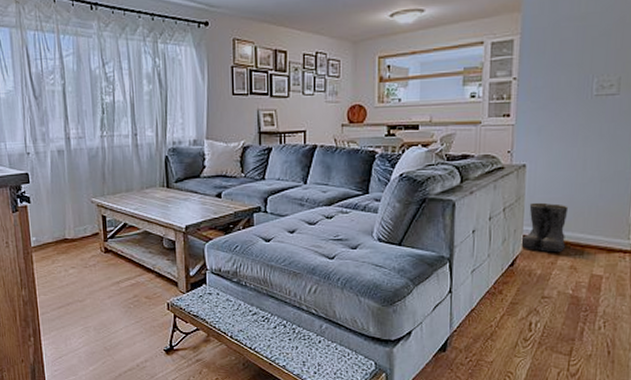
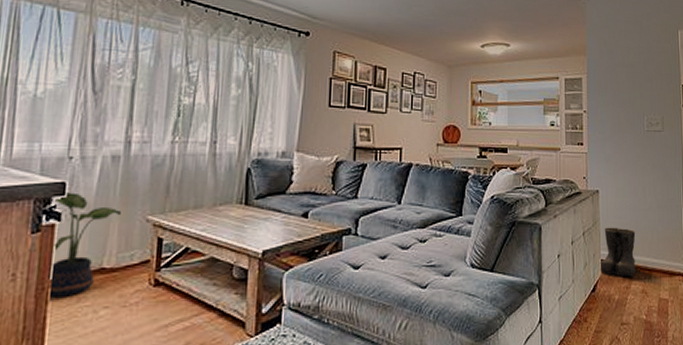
potted plant: none [22,180,71,259] -> present [48,191,121,297]

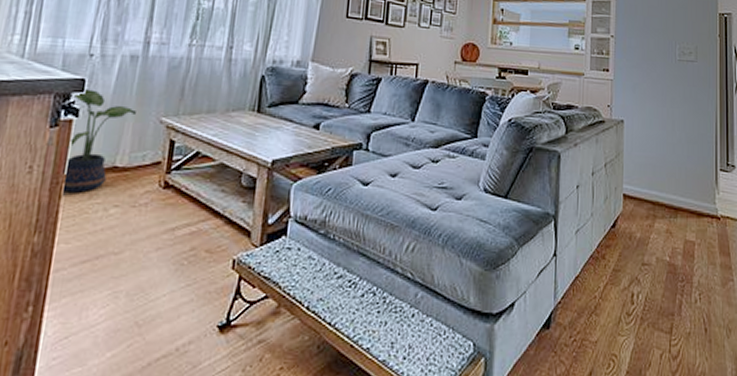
boots: present [600,227,637,277] -> none [621,159,662,215]

